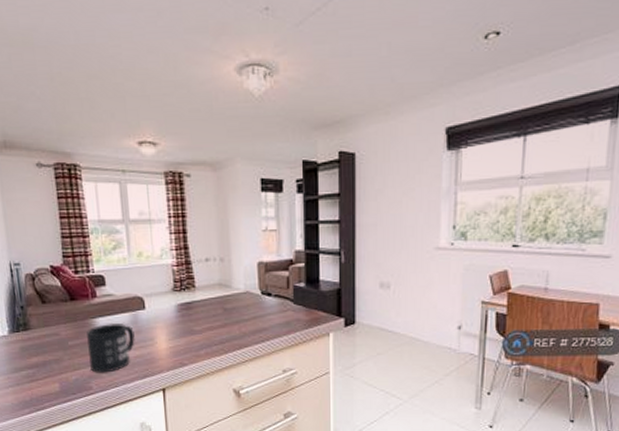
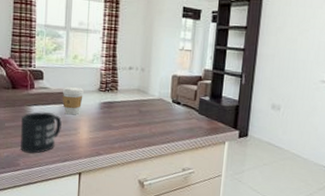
coffee cup: none [130,289,156,323] -> present [62,86,84,115]

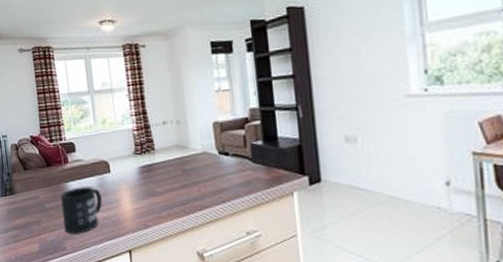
coffee cup: present [62,86,84,115] -> none [96,153,119,186]

